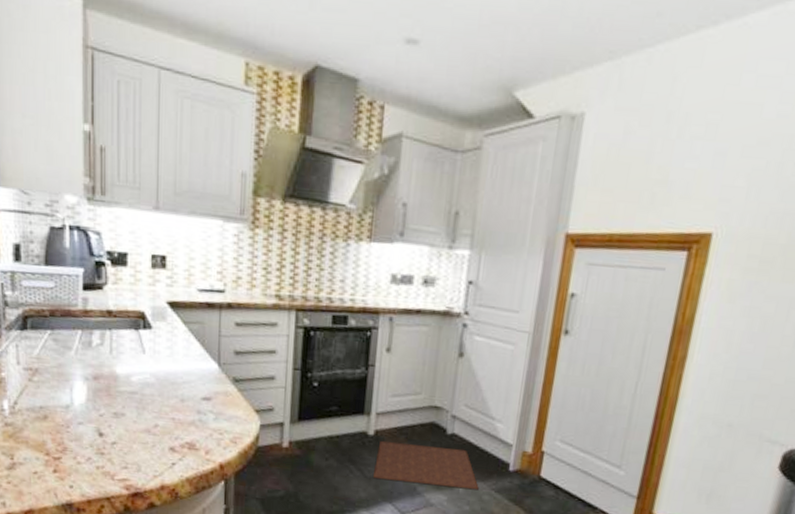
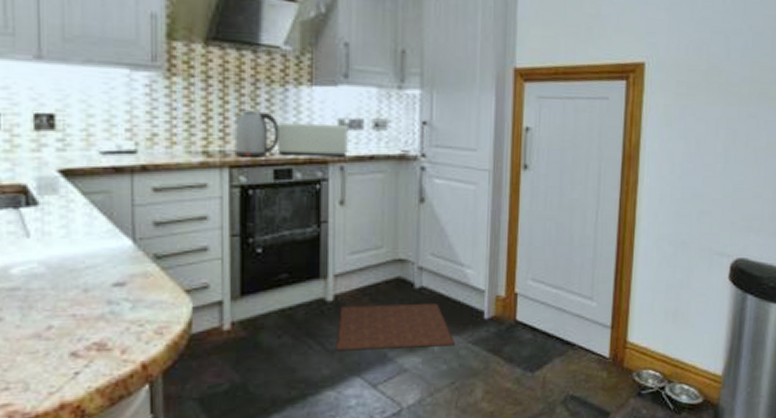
kettle: none [301,260,340,304] -> present [234,109,279,158]
toaster: none [336,274,400,309] -> present [277,122,348,157]

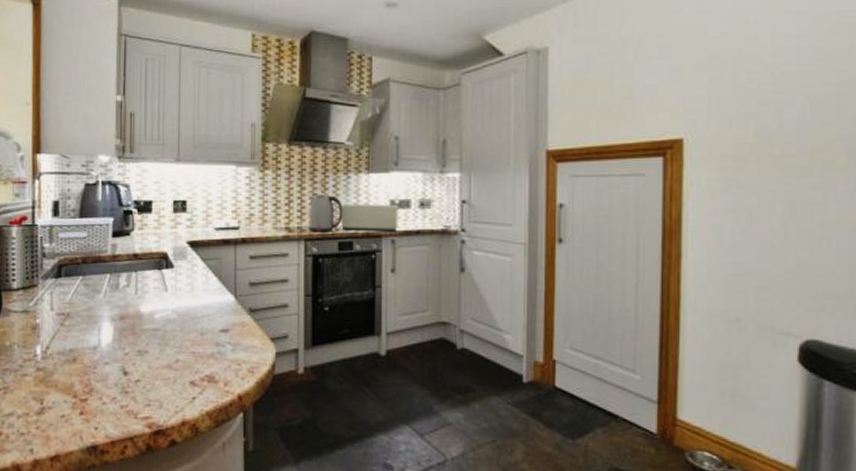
doormat: present [337,304,455,351] -> none [389,360,495,406]

